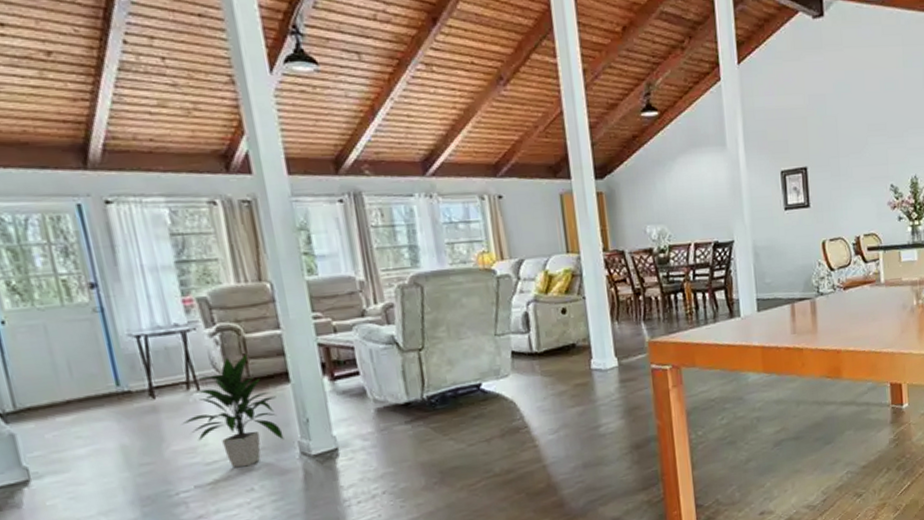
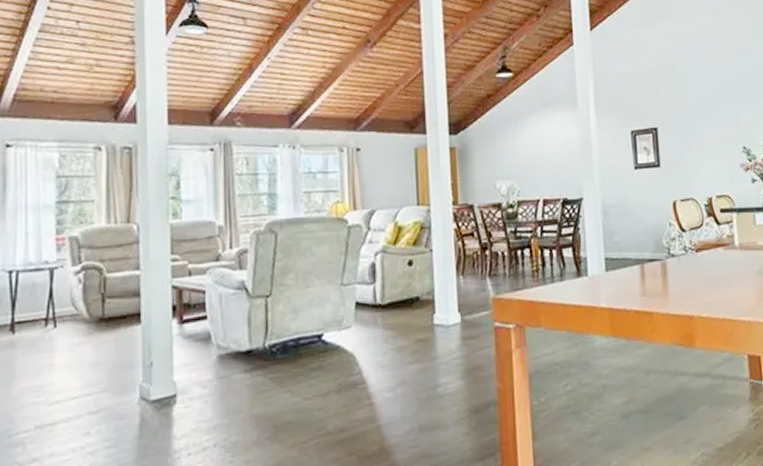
indoor plant: present [182,353,284,468] -> none [35,292,127,410]

